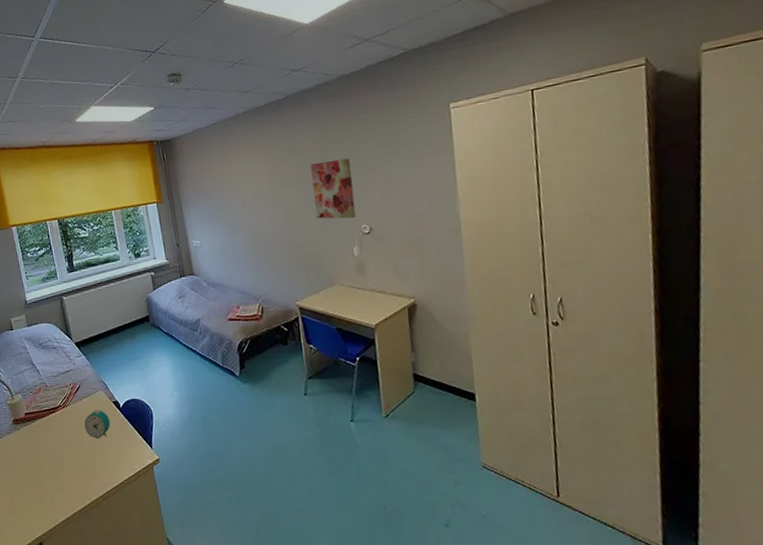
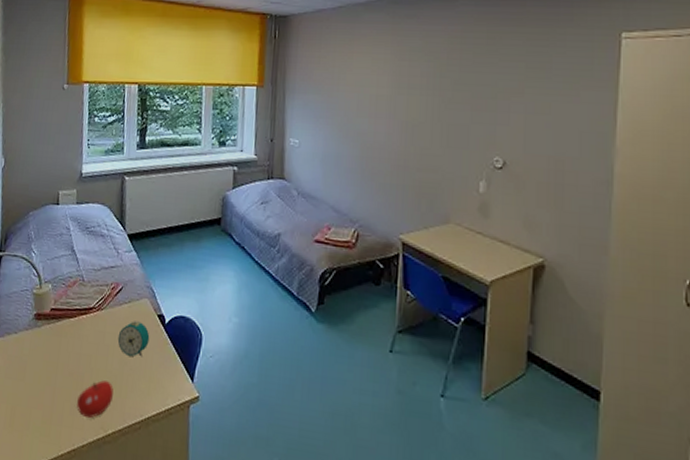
fruit: none [61,461,90,493] -> present [76,380,114,419]
wall art: present [310,158,356,219] -> none [442,73,493,146]

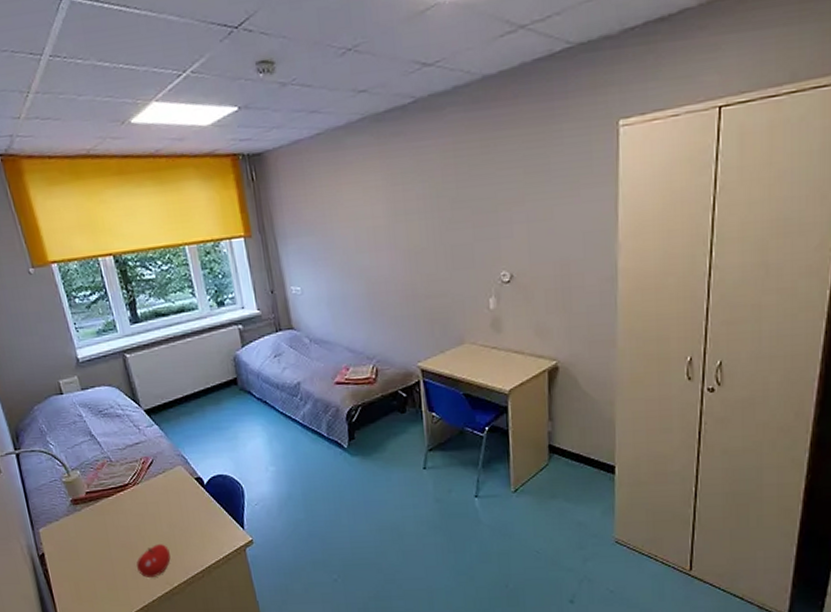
alarm clock: present [117,321,150,357] -> none [160,487,193,519]

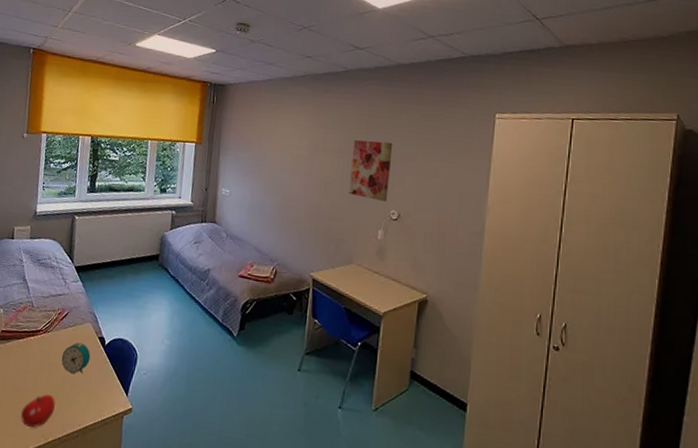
alarm clock: none [160,487,193,519] -> present [61,342,91,374]
wall art: none [441,186,495,264] -> present [349,140,393,201]

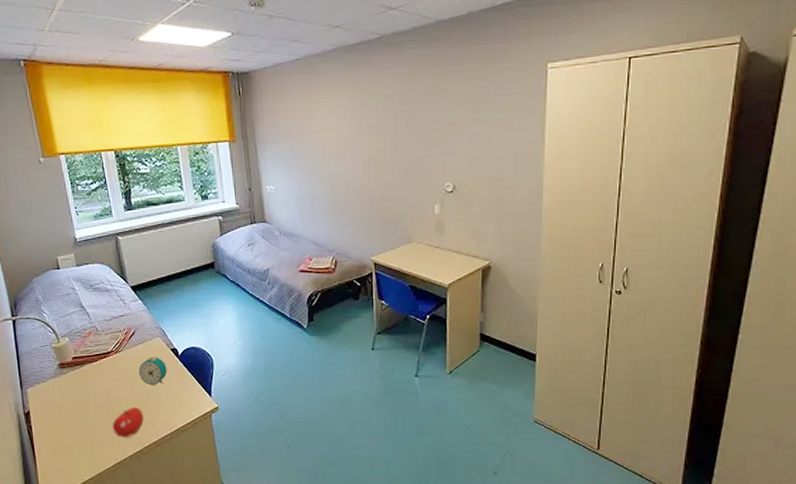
wall art: present [349,140,393,201] -> none [398,111,441,175]

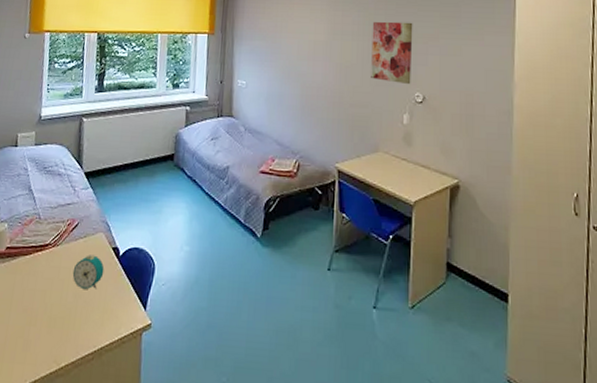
fruit: present [112,407,144,438] -> none [29,314,68,354]
wall art: none [398,111,441,175] -> present [371,21,413,84]

